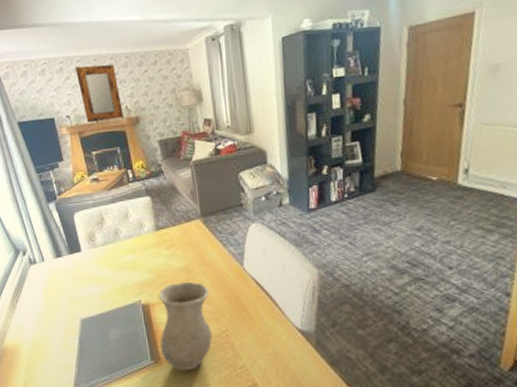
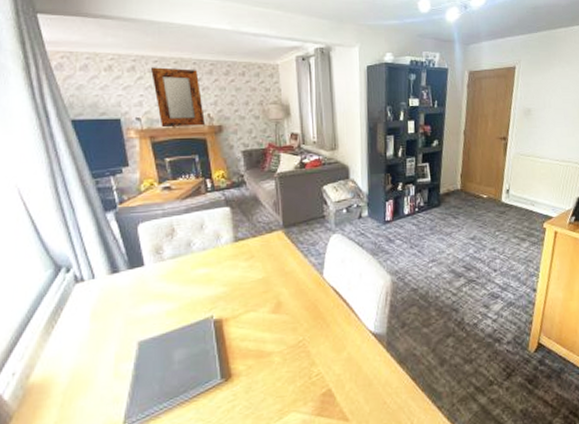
vase: present [158,281,213,371] -> none [232,292,289,387]

